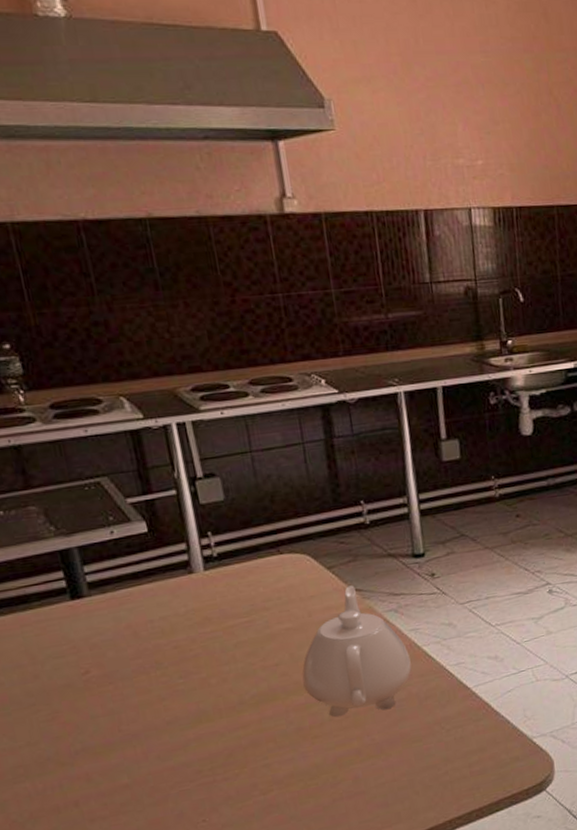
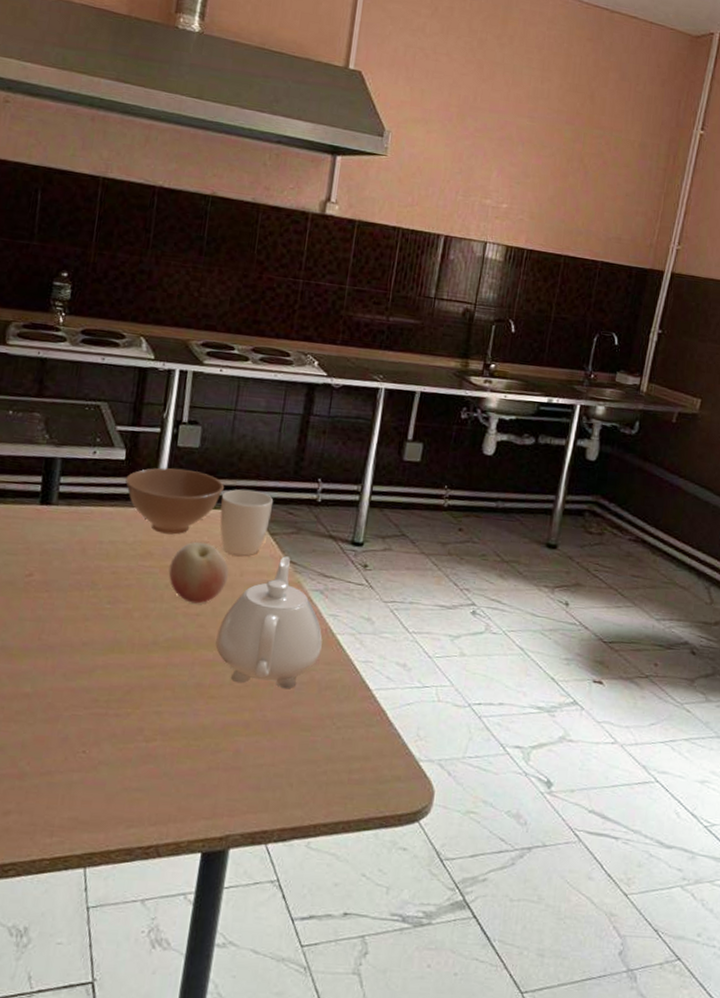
bowl: none [155,524,264,596] -> present [125,467,224,535]
fruit: none [231,593,297,656] -> present [168,541,229,604]
cup: none [263,528,323,599] -> present [219,489,274,557]

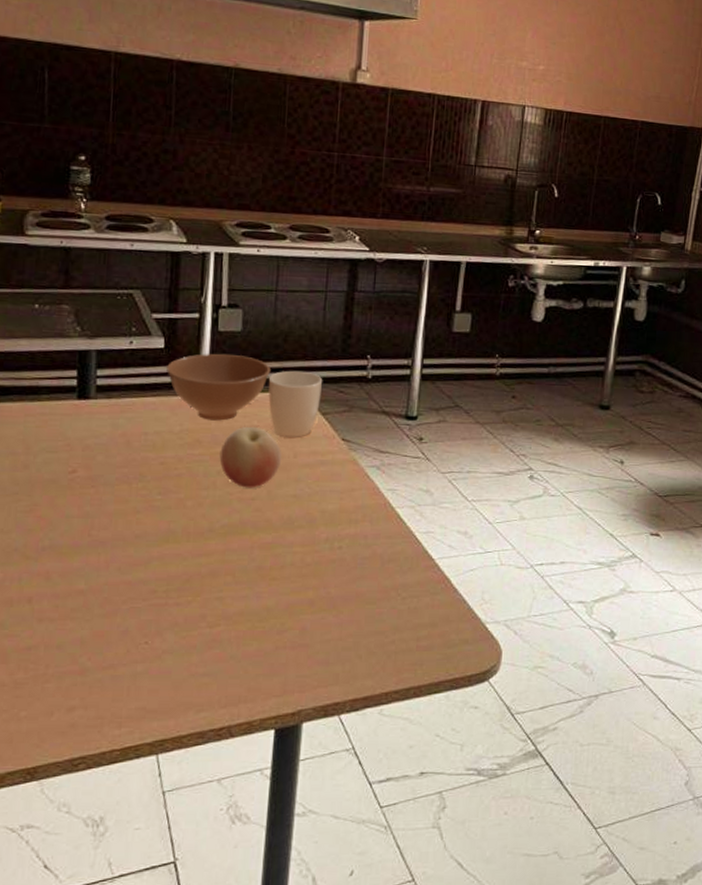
teapot: present [215,556,323,688] -> none [273,435,383,564]

